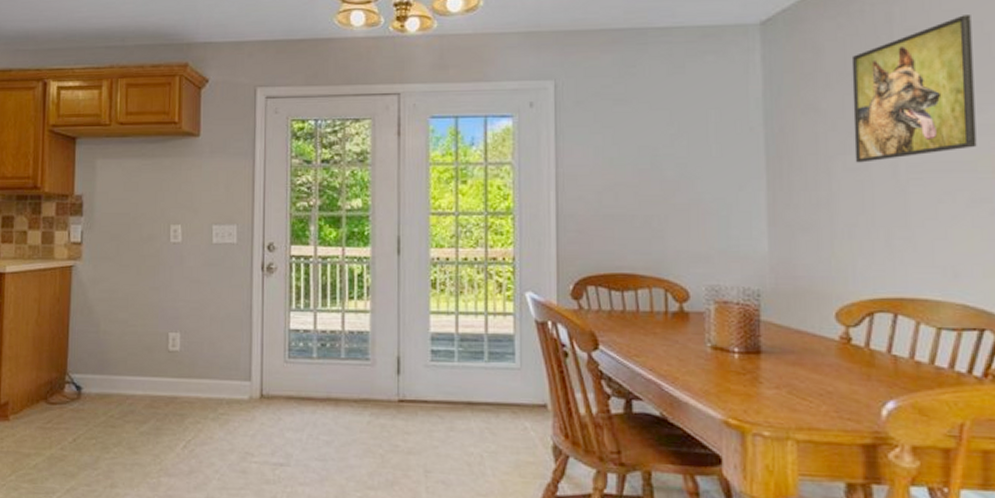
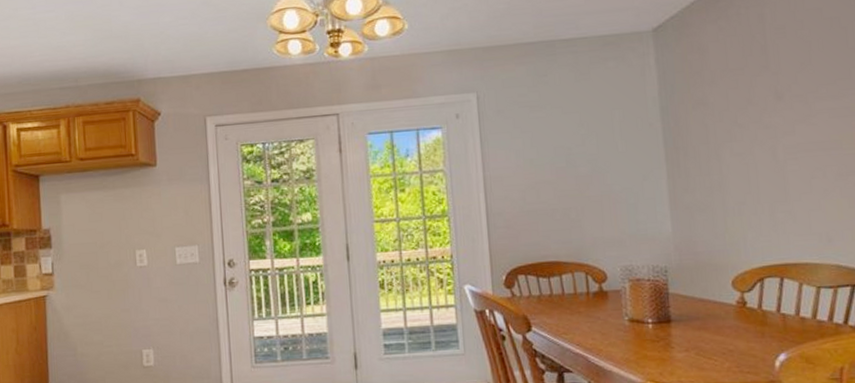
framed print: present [851,15,977,163] -> none [732,12,841,148]

